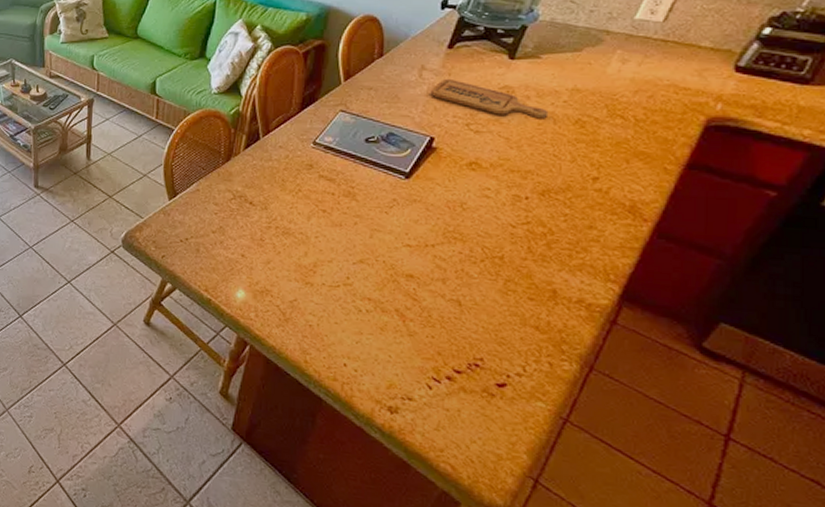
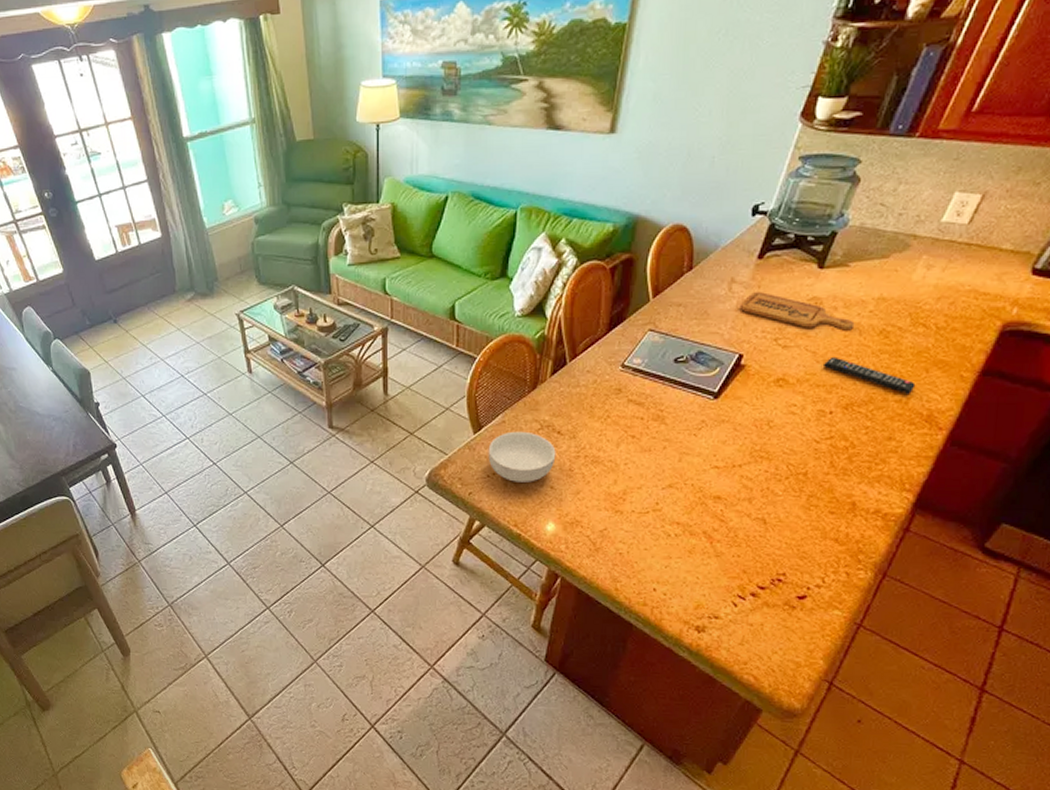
cereal bowl: none [182,199,248,249] -> present [488,431,556,482]
remote control: none [518,143,616,184] -> present [824,356,916,394]

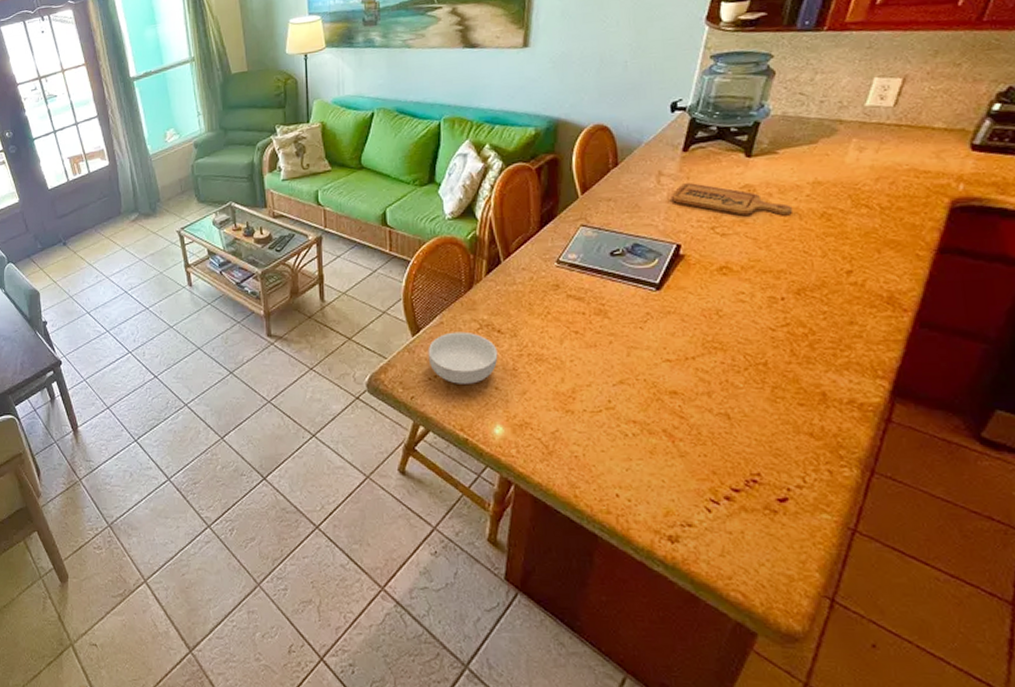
remote control: present [824,356,916,394] -> none [767,242,870,276]

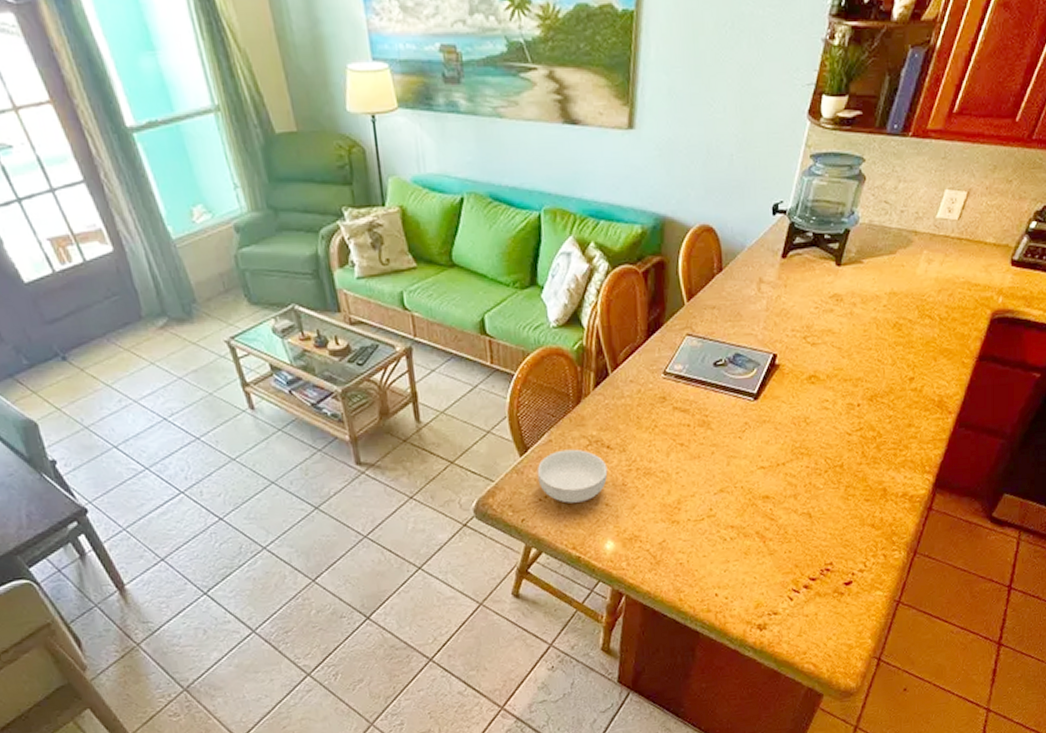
cutting board: present [670,183,793,216] -> none [769,291,872,326]

